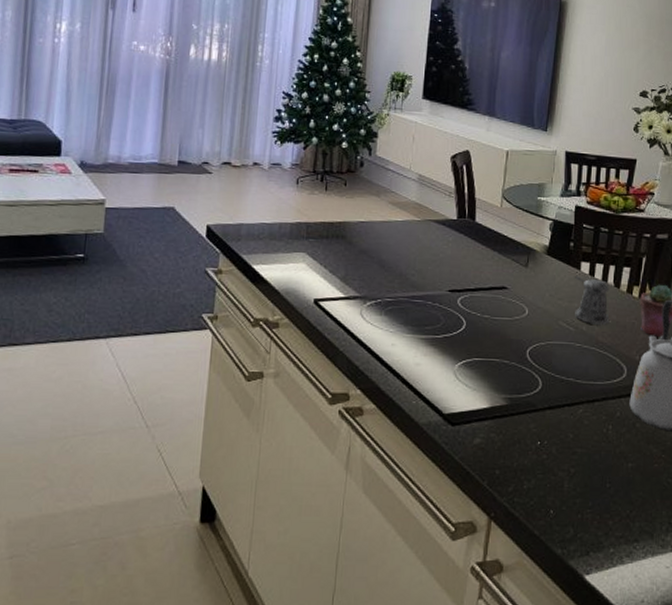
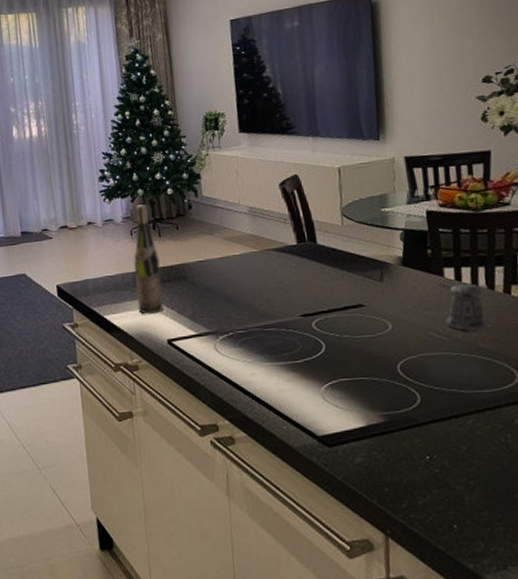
wine bottle: none [290,153,322,270] -> present [133,204,164,314]

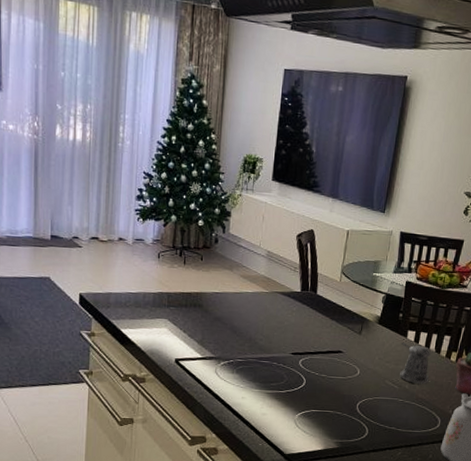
wine bottle: present [133,204,164,314] -> none [153,230,181,334]

